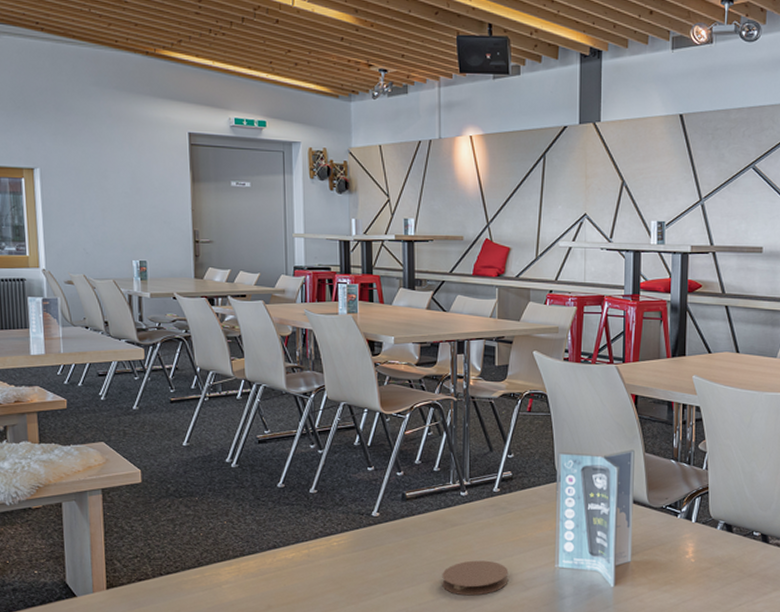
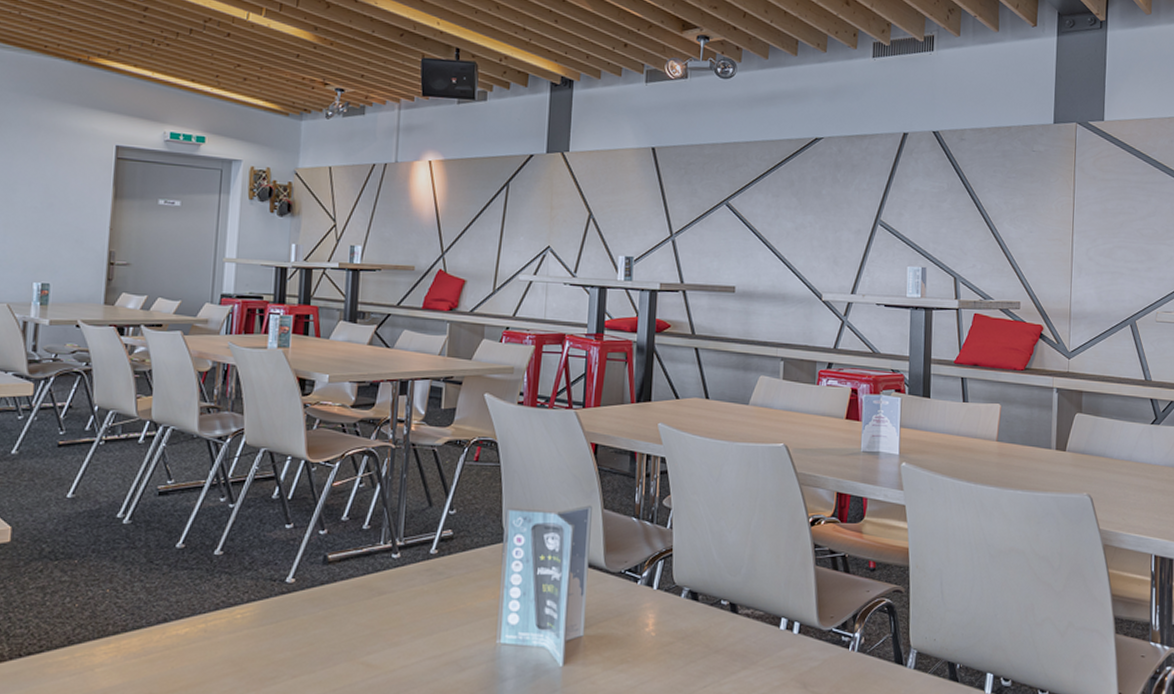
coaster: present [442,560,509,596] -> none [362,635,442,679]

